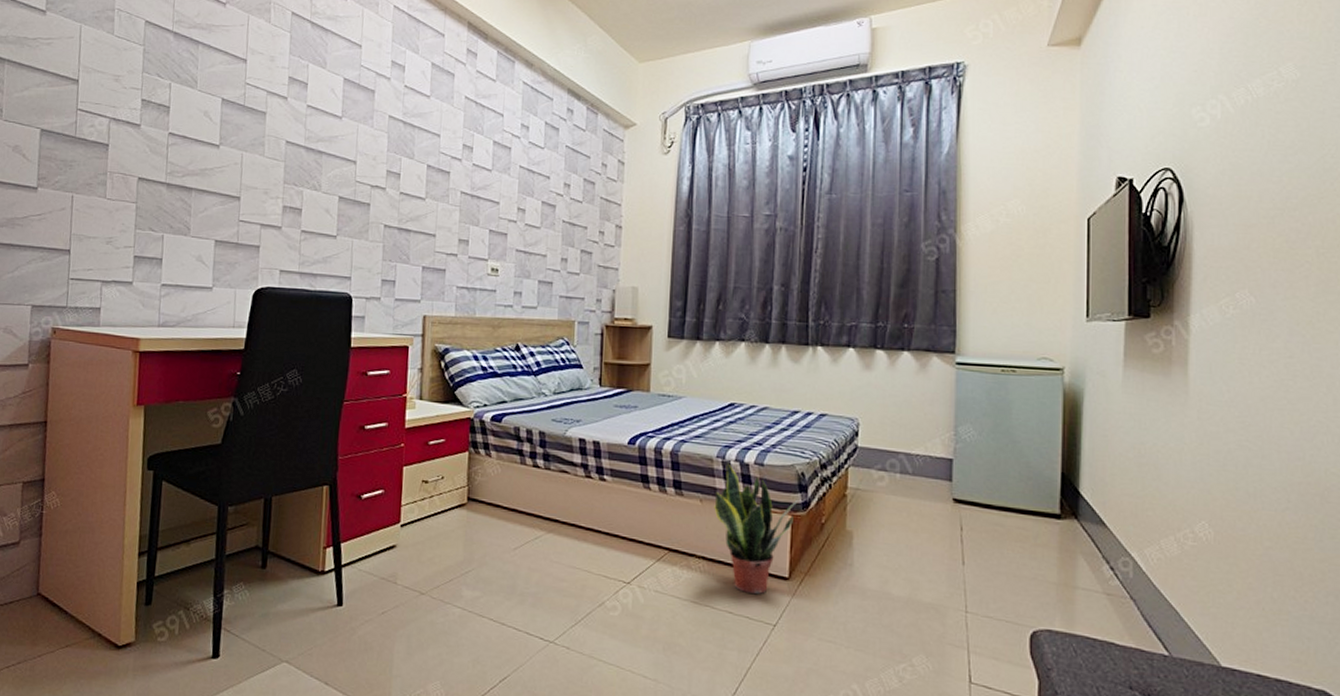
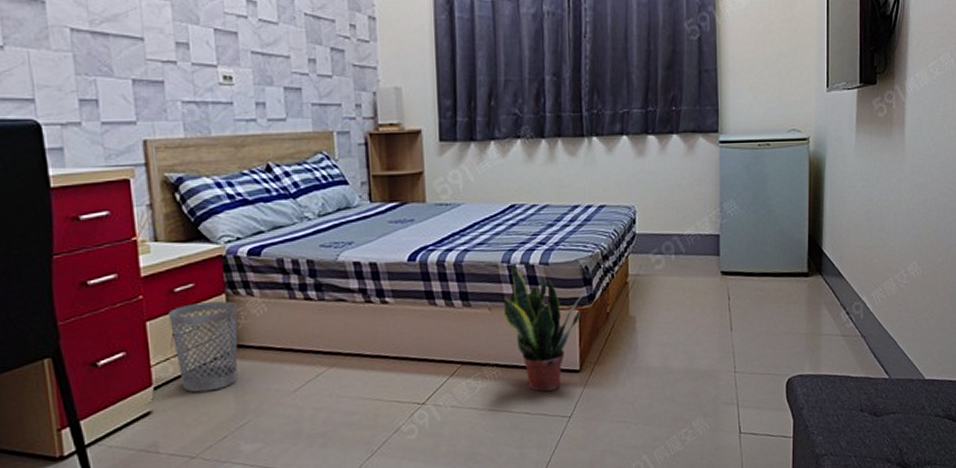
wastebasket: none [421,456,476,537] -> present [169,301,238,393]

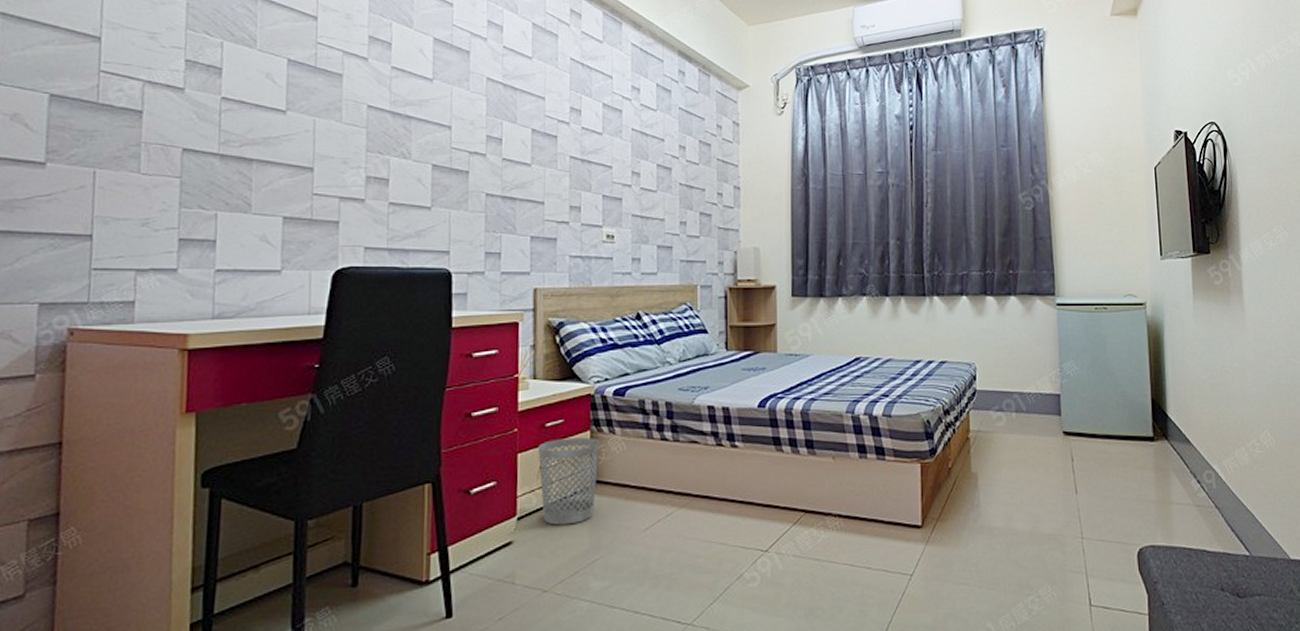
potted plant: present [503,267,584,392] -> none [846,417,926,546]

